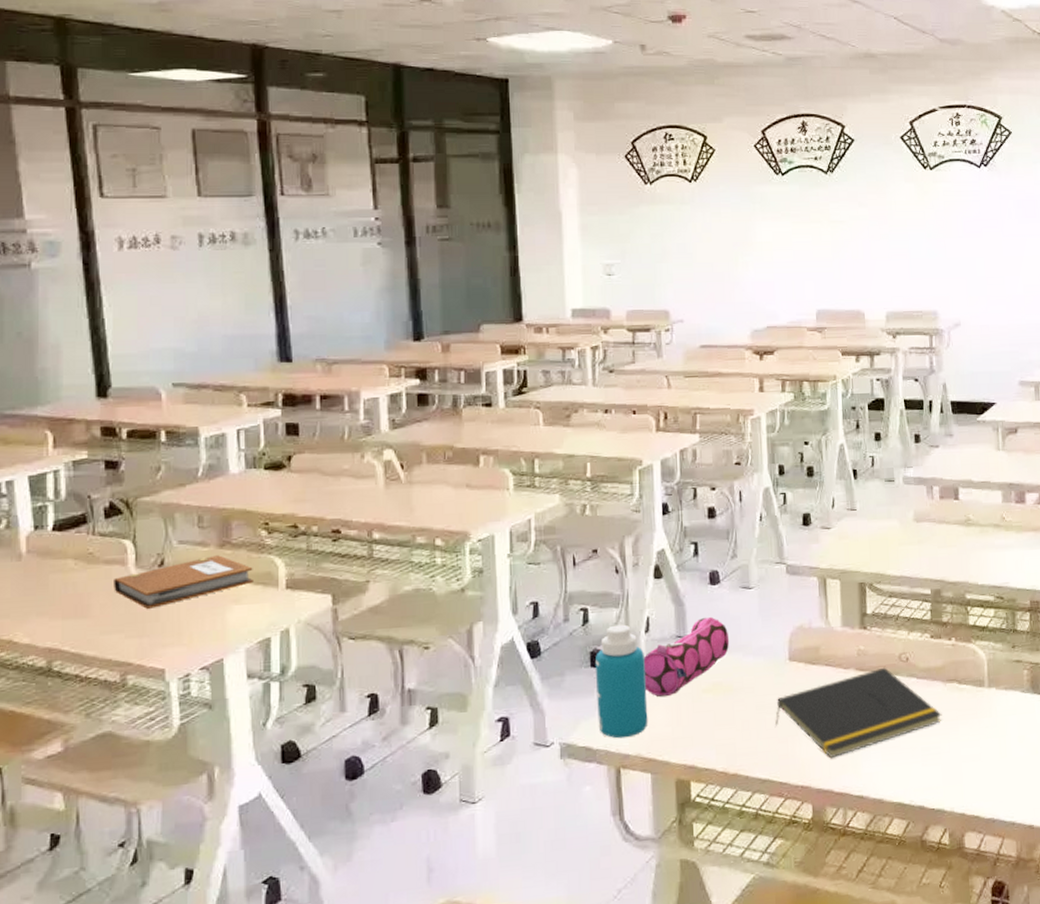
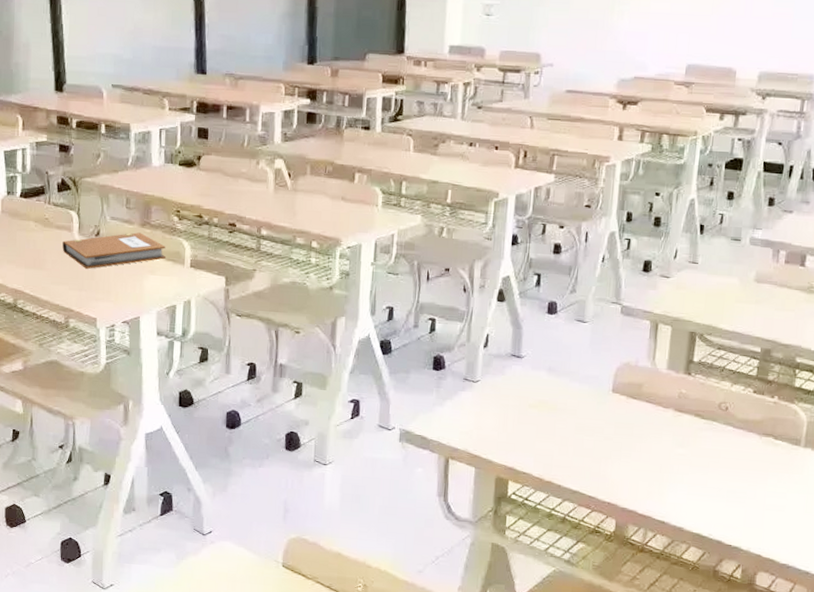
bottle: present [596,624,648,739] -> none [434,337,481,434]
pencil case: present [643,616,730,698] -> none [478,342,560,406]
notepad: present [775,667,942,759] -> none [592,412,753,484]

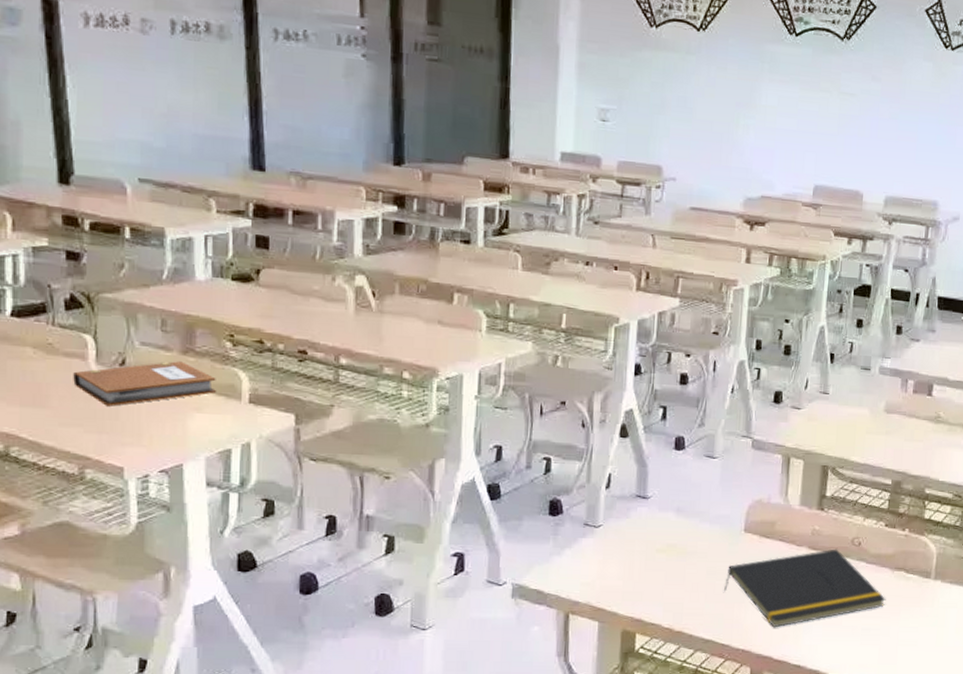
notepad: none [592,412,753,484] -> present [724,549,886,628]

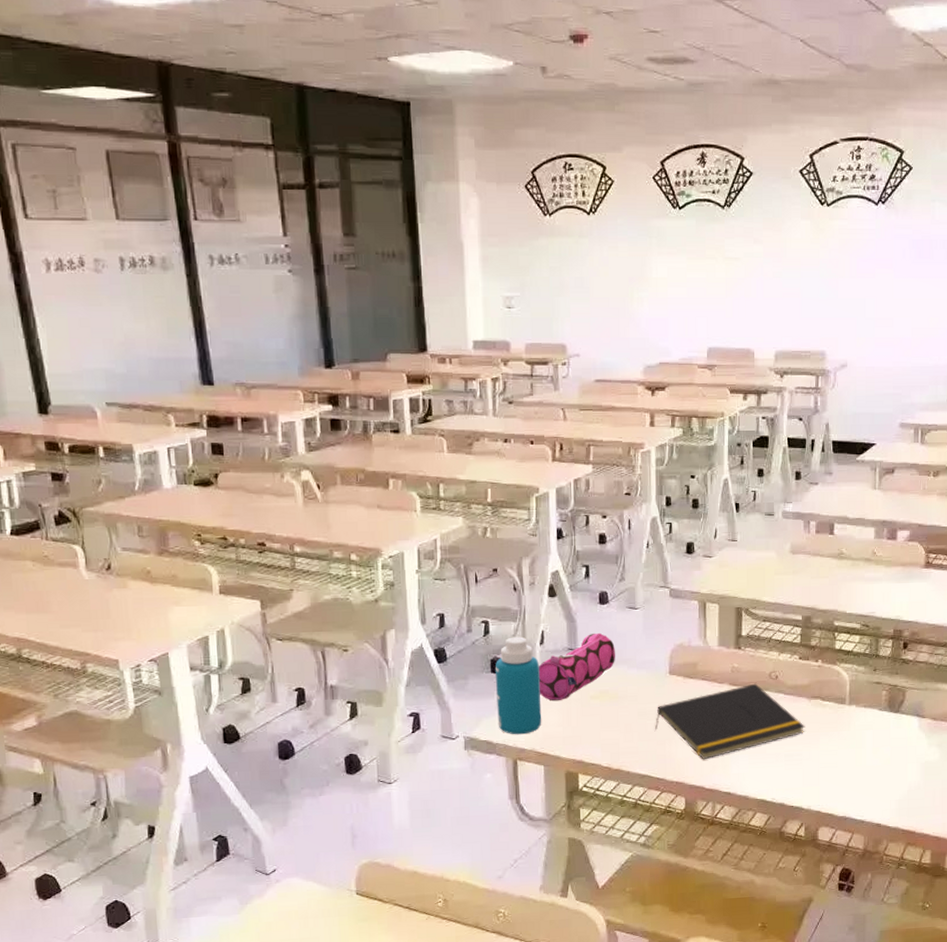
notebook: present [73,361,217,407] -> none [68,562,191,607]
bottle: none [551,477,603,586] -> present [495,636,542,735]
pencil case: none [600,480,689,552] -> present [538,632,616,702]

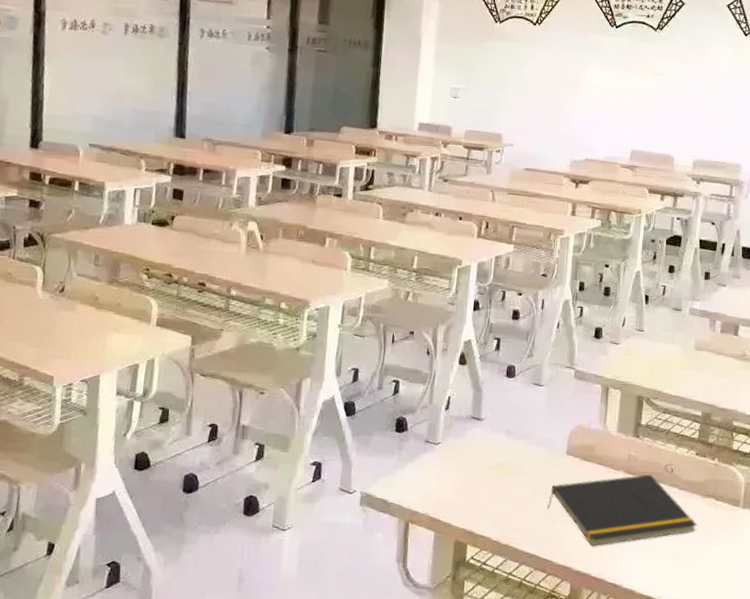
bottle: present [495,636,542,735] -> none [395,399,442,498]
pencil case: present [538,632,616,702] -> none [439,404,517,468]

